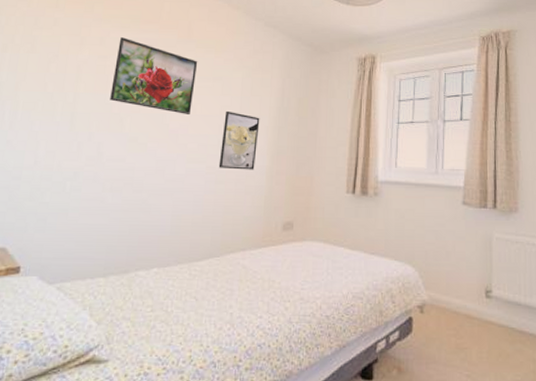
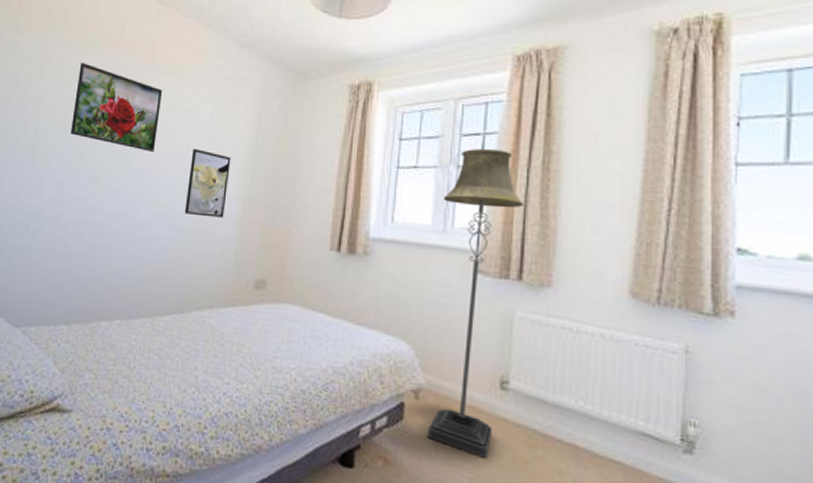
floor lamp: none [432,106,494,357] -> present [427,148,524,458]

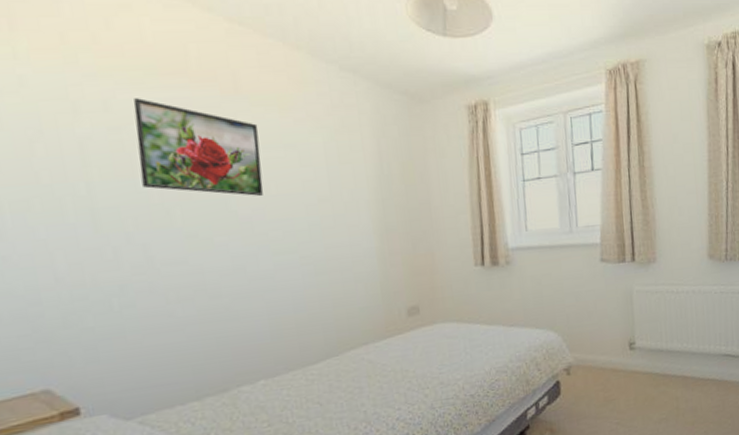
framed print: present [184,148,231,218] -> none [310,185,362,257]
floor lamp: present [427,148,524,458] -> none [566,154,629,406]

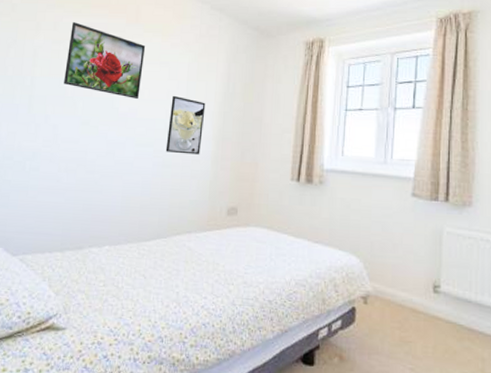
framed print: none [310,185,362,257] -> present [165,95,206,155]

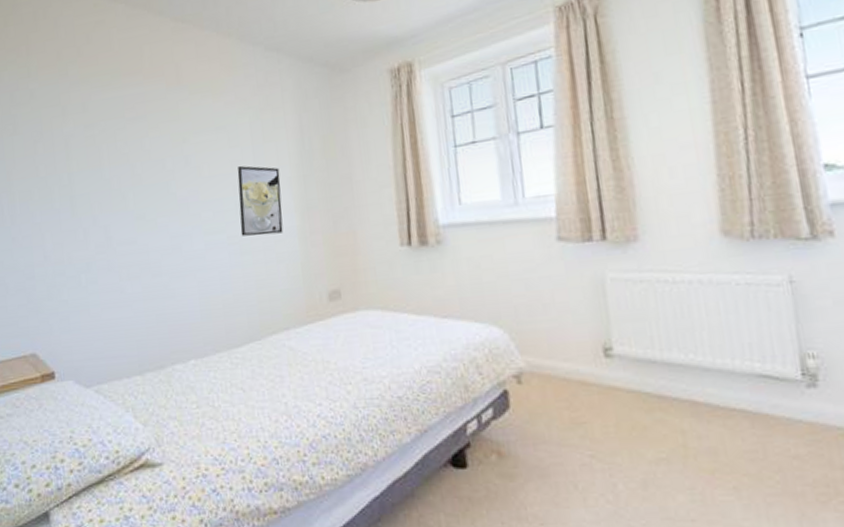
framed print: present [64,22,146,100] -> none [102,97,198,179]

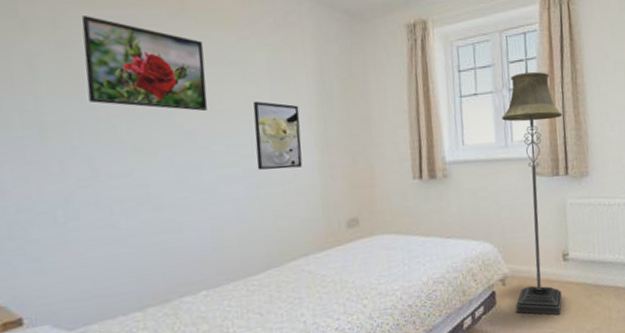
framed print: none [102,97,198,179] -> present [81,16,208,112]
floor lamp: none [508,107,606,432] -> present [502,71,563,315]

